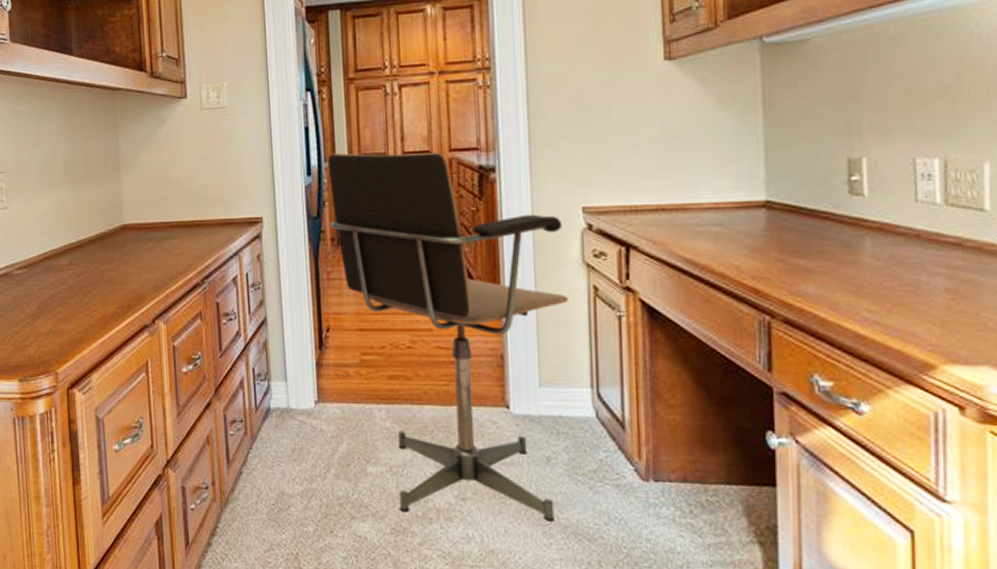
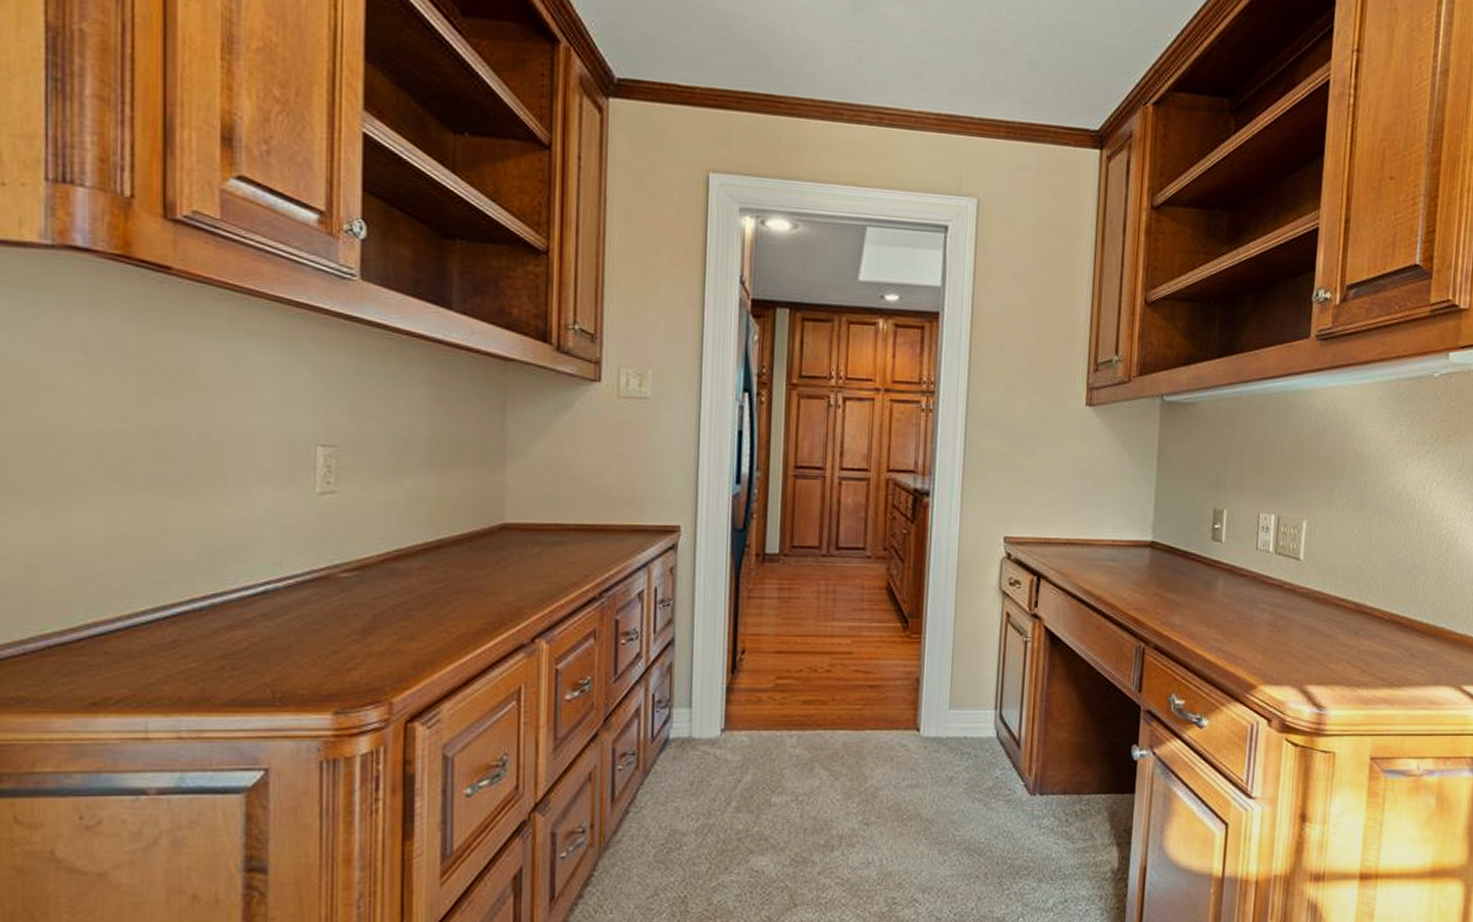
office chair: present [327,152,568,522] -> none [757,462,985,842]

